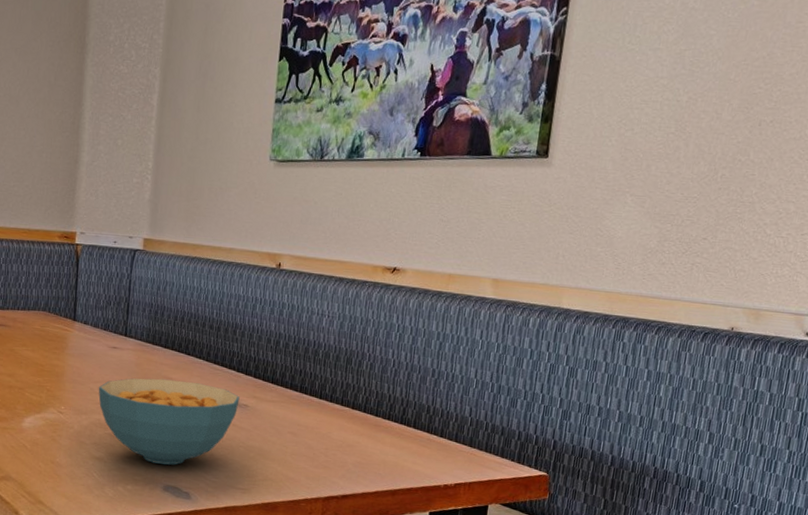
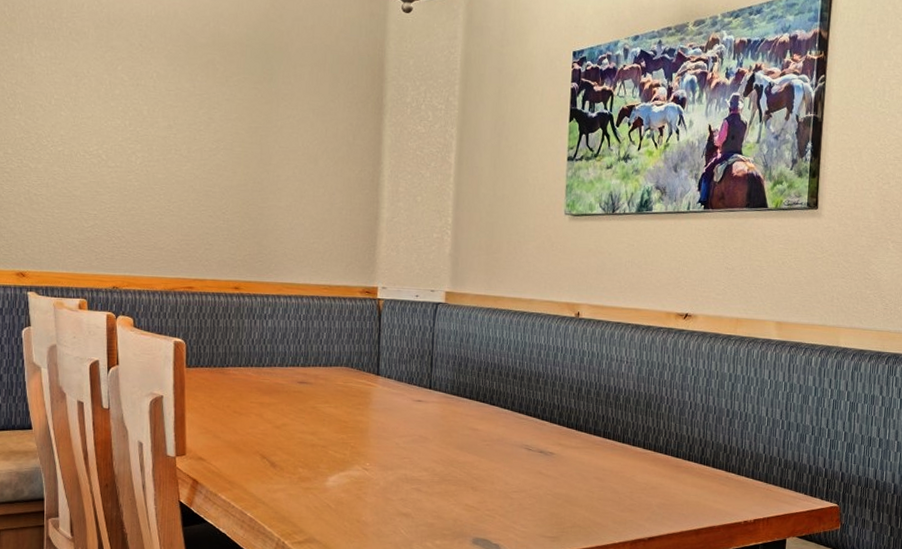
cereal bowl: present [98,378,240,465] -> none [403,430,545,517]

